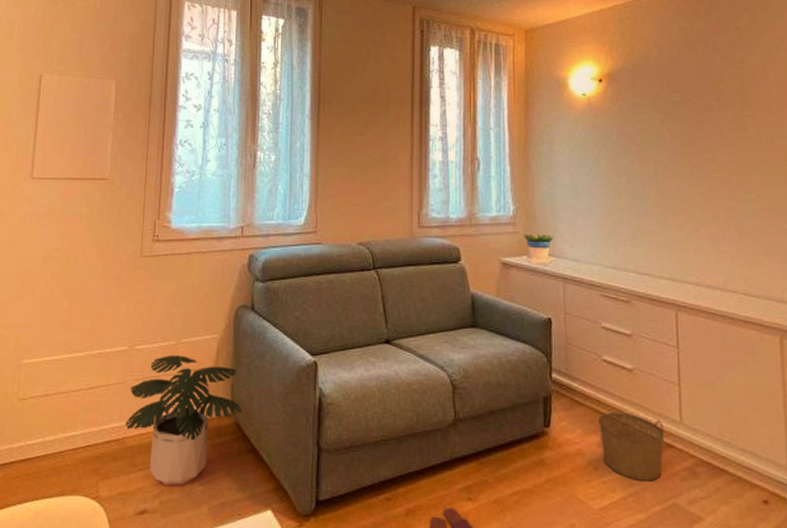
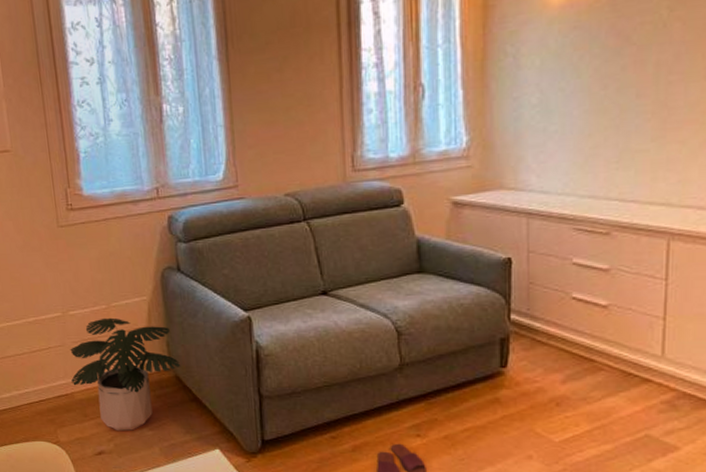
flowerpot: present [524,234,553,265] -> none [480,166,516,201]
basket: present [598,411,665,482] -> none [564,349,642,415]

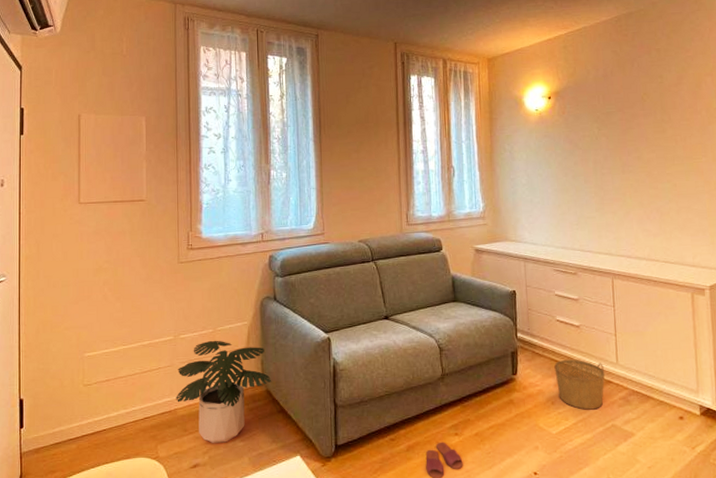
basket: none [564,349,642,415] -> present [554,359,605,410]

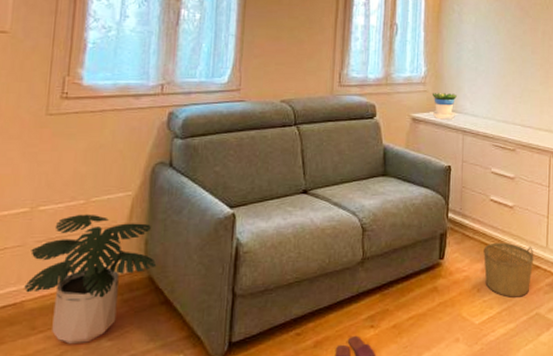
flowerpot: none [492,225,515,249] -> present [432,93,457,120]

